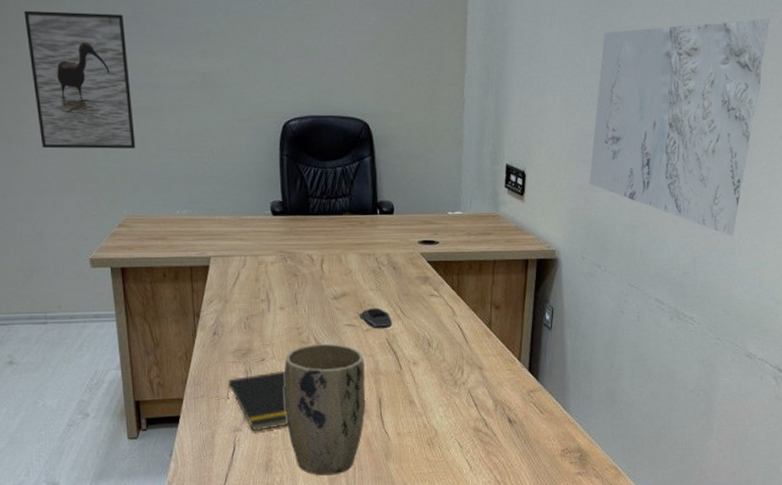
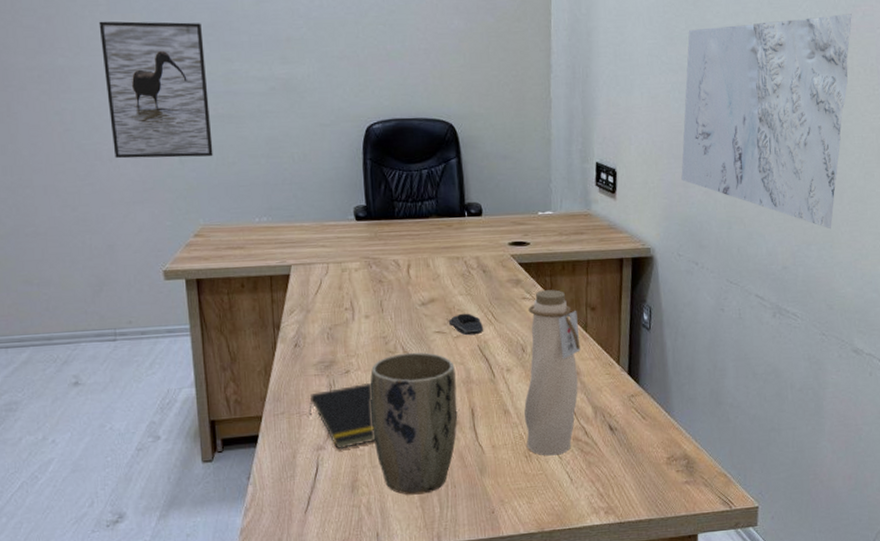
water bottle: none [429,288,484,444] -> present [524,289,581,456]

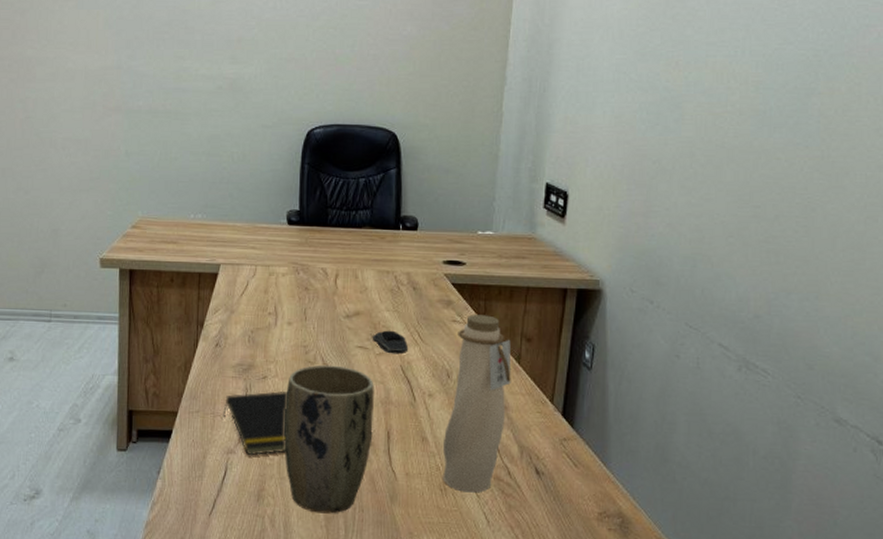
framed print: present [99,21,213,159] -> none [66,16,160,151]
map: present [681,14,852,230] -> none [642,35,864,278]

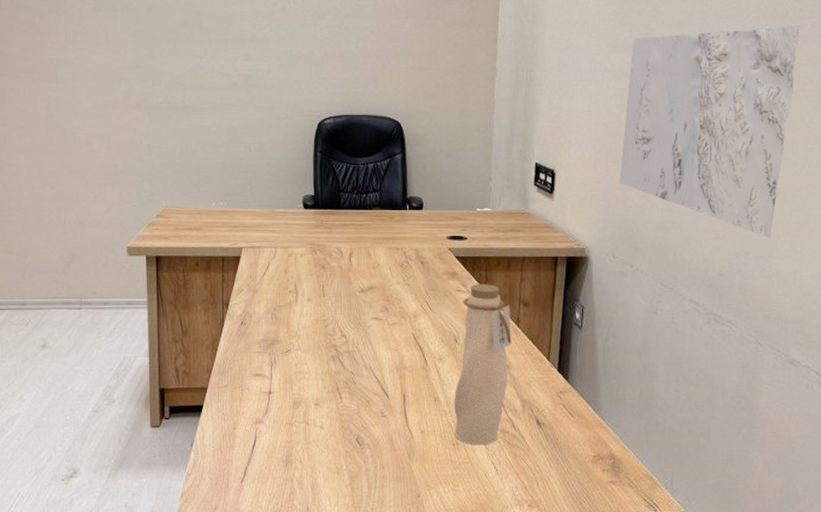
notepad: present [223,390,373,456] -> none [250,362,390,425]
plant pot: present [284,364,374,514] -> none [308,336,390,473]
computer mouse: present [372,330,409,355] -> none [385,302,419,324]
map: none [642,35,864,278] -> present [619,26,800,239]

